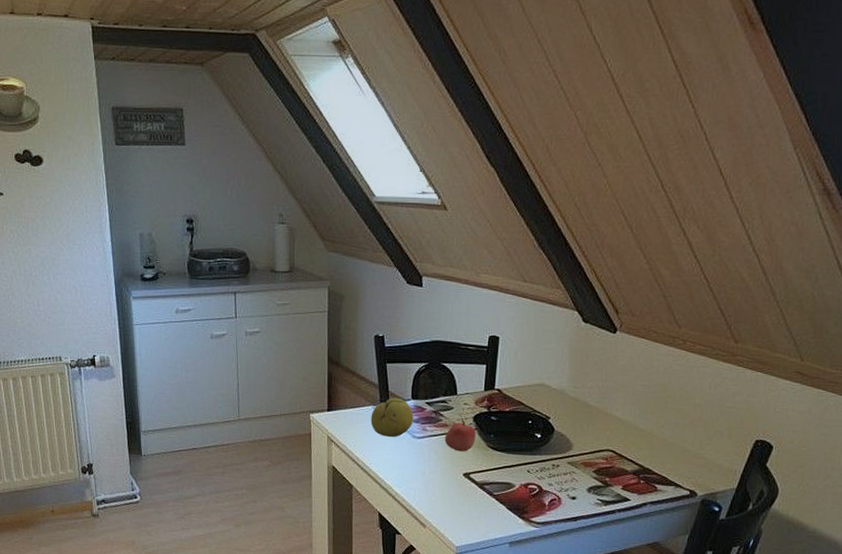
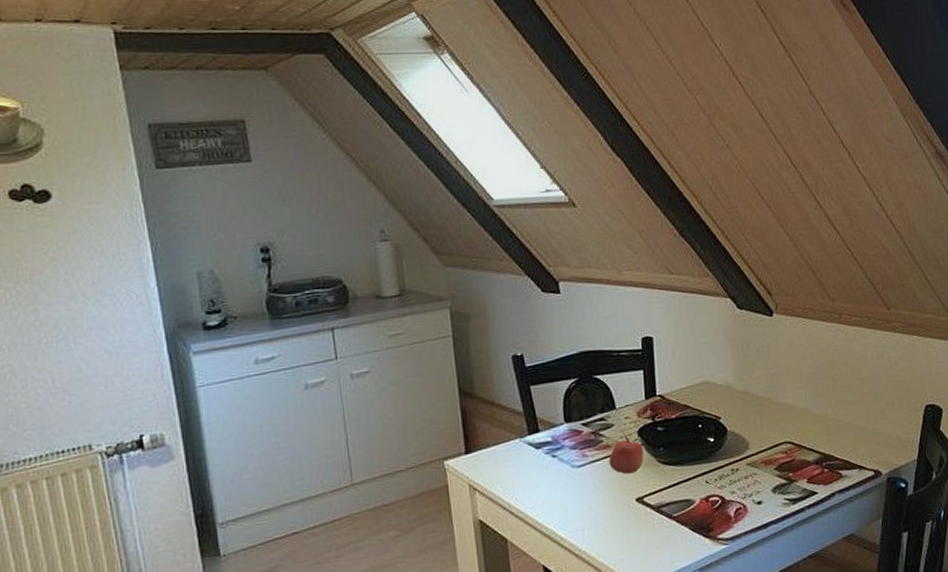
fruit: present [371,397,414,437] -> none [519,423,571,473]

